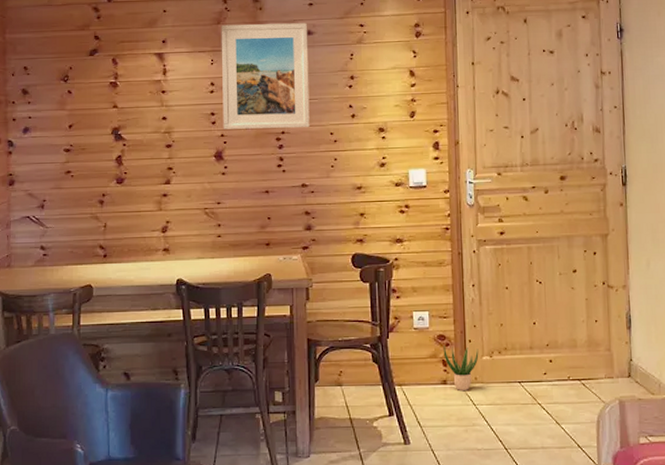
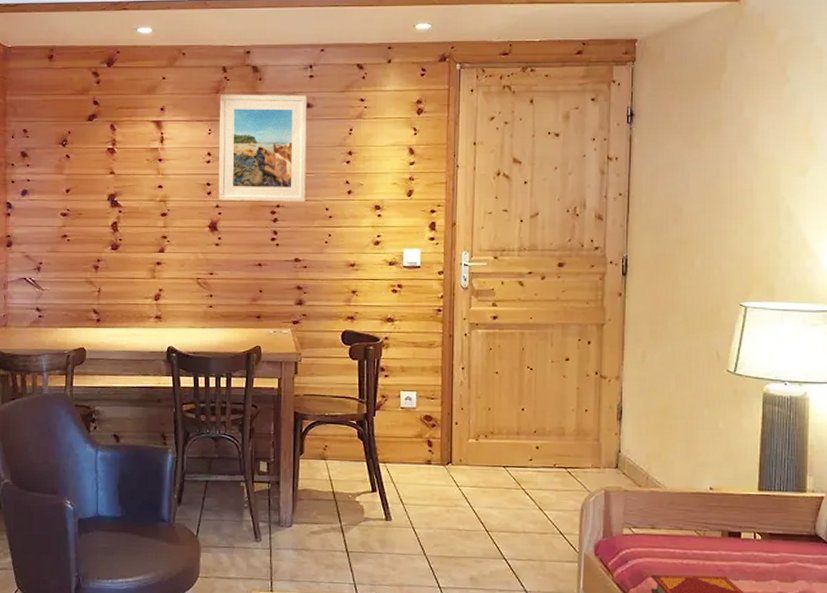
potted plant: present [443,345,479,390] -> none [429,426,465,472]

